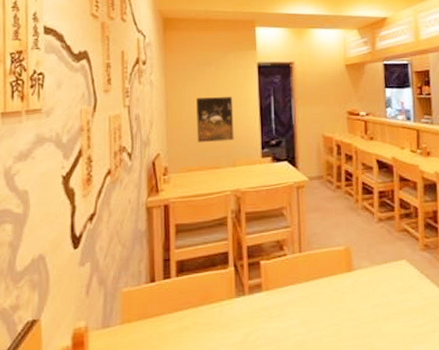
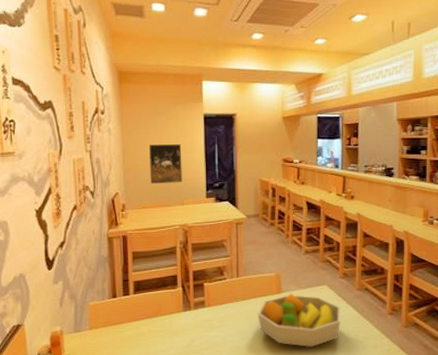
fruit bowl: none [325,270,426,340] -> present [257,293,342,348]

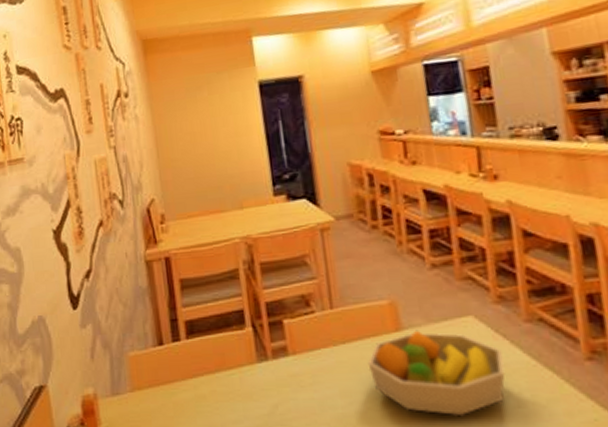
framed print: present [149,144,182,183] -> none [189,125,238,183]

